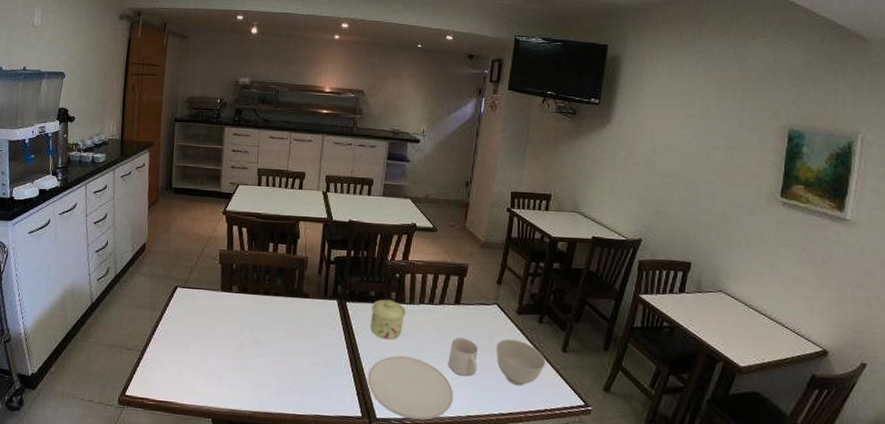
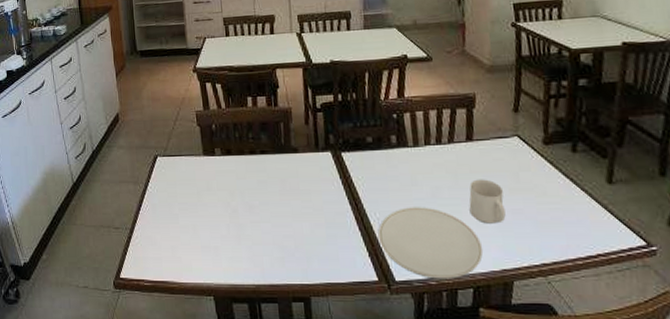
sugar bowl: present [370,299,406,340] -> none [371,144,412,190]
bowl: present [496,338,546,386] -> none [524,174,589,229]

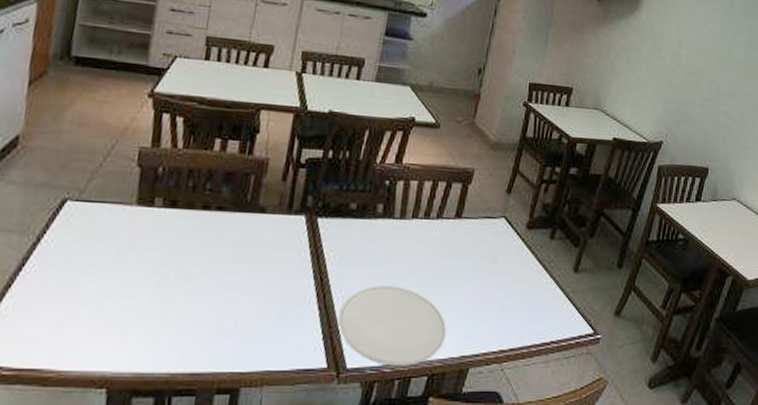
cup: present [469,179,506,224] -> none [442,259,479,307]

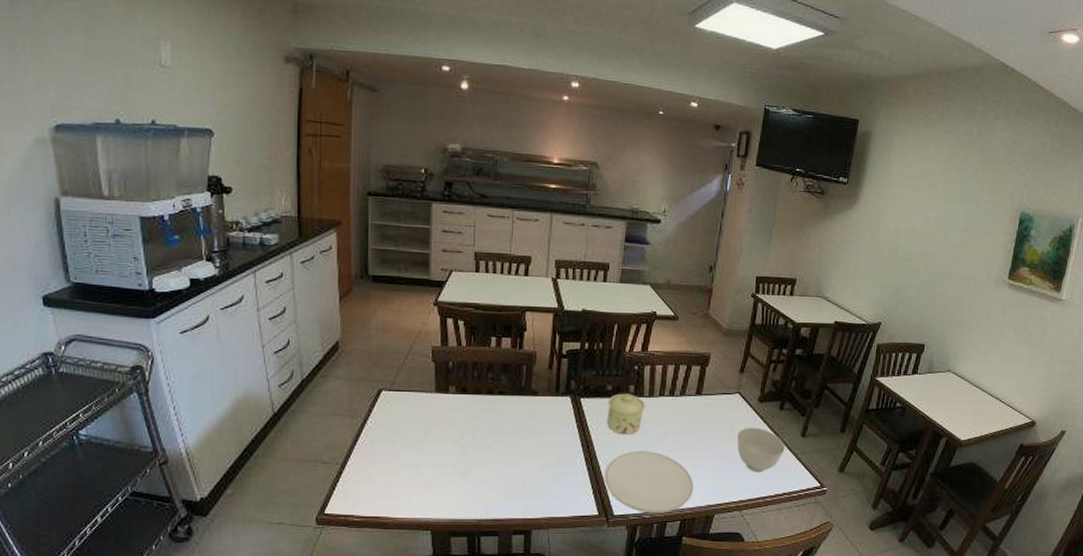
sugar bowl: none [346,213,395,265] -> present [606,393,646,435]
bowl: none [499,259,555,315] -> present [736,427,785,473]

